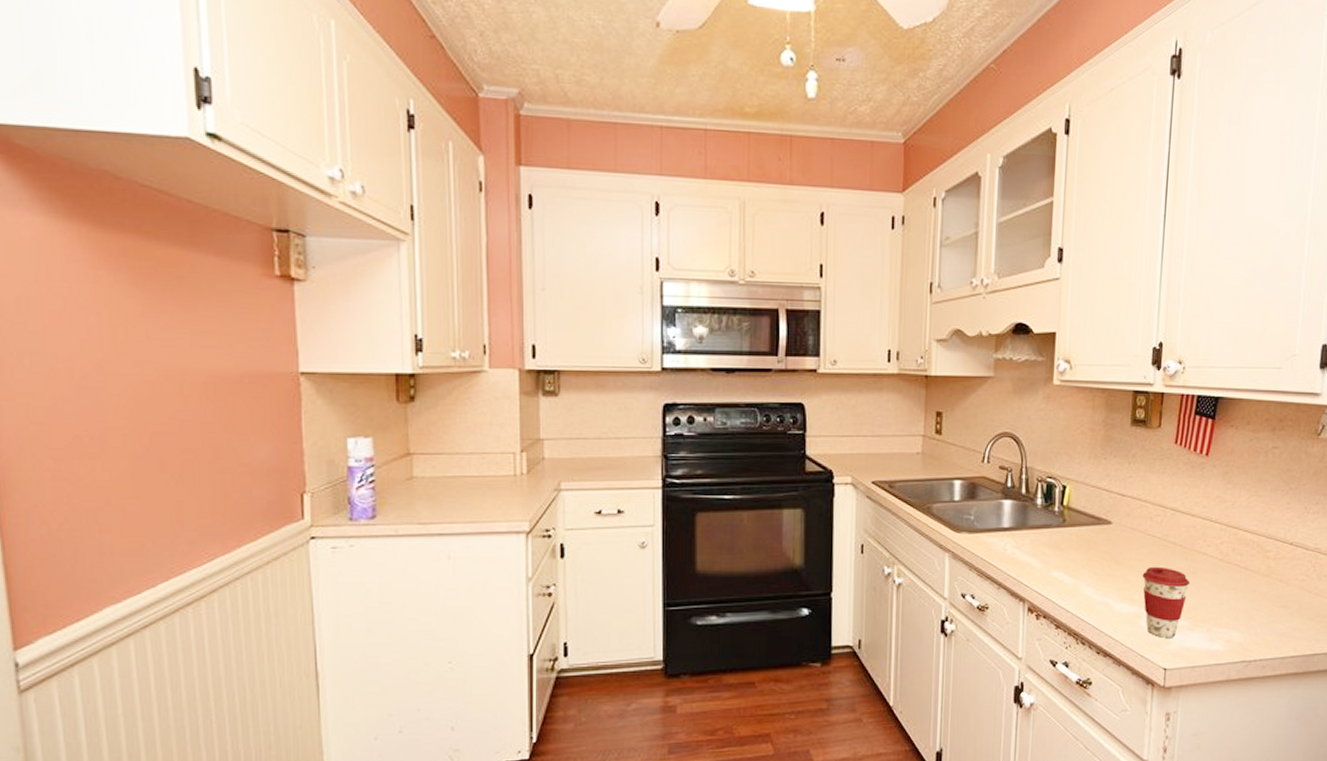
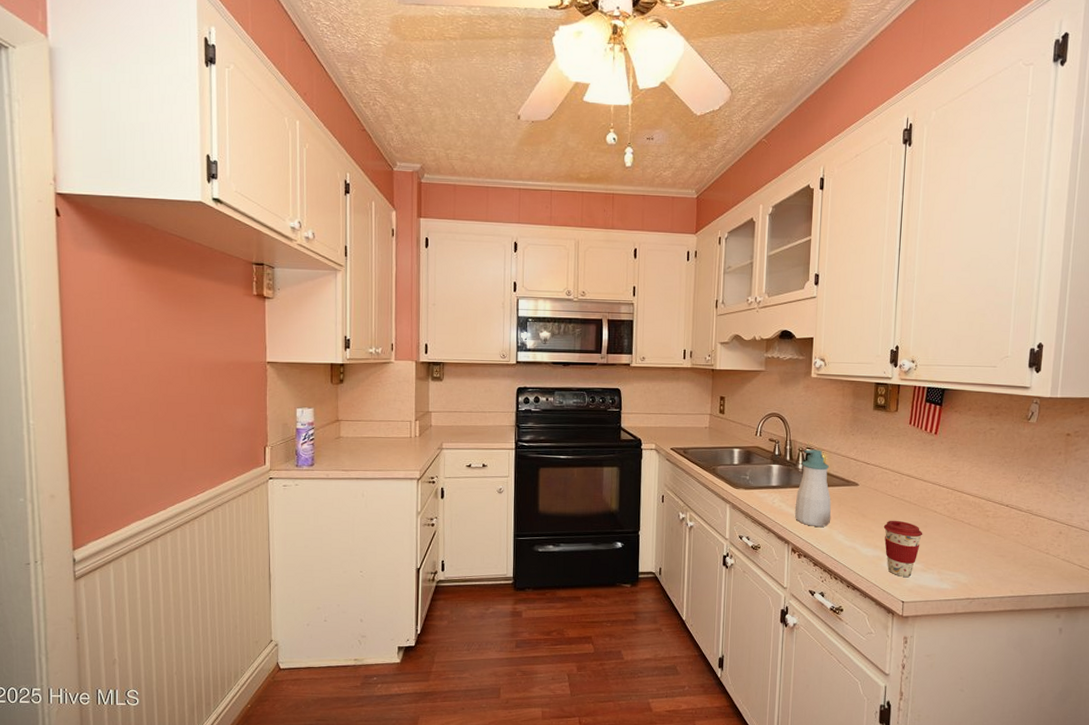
soap bottle: none [1031,479,1078,578] -> present [794,449,831,527]

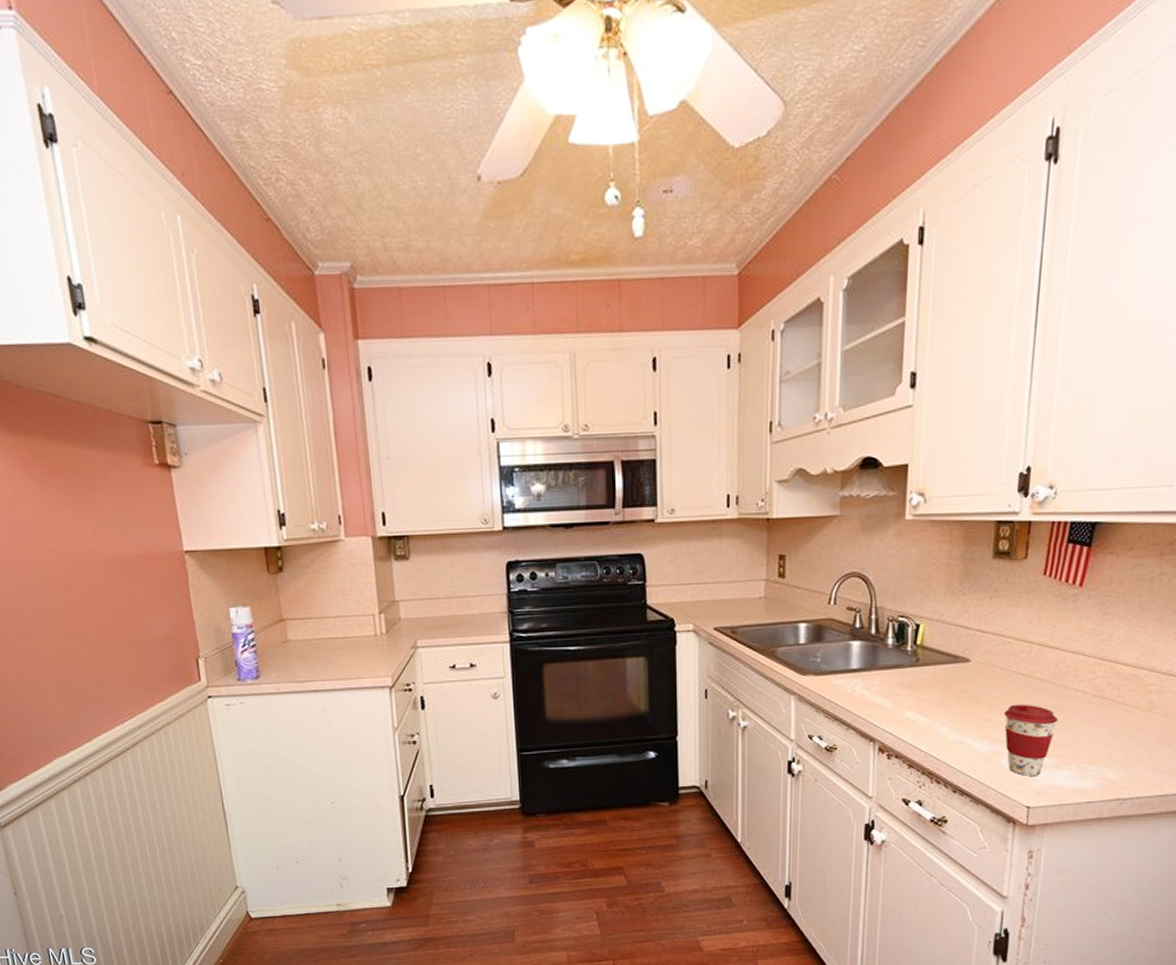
soap bottle: present [794,449,831,527] -> none [882,617,933,718]

